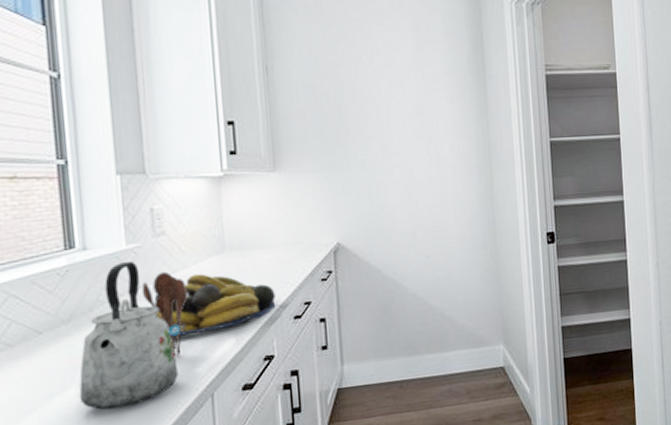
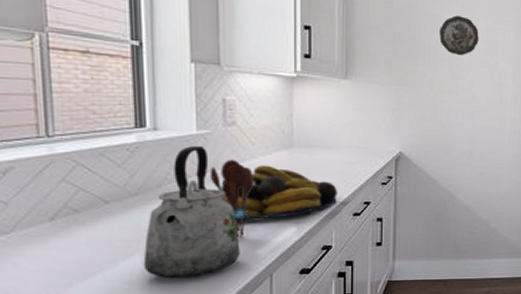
decorative plate: none [367,89,410,132] -> present [439,15,479,56]

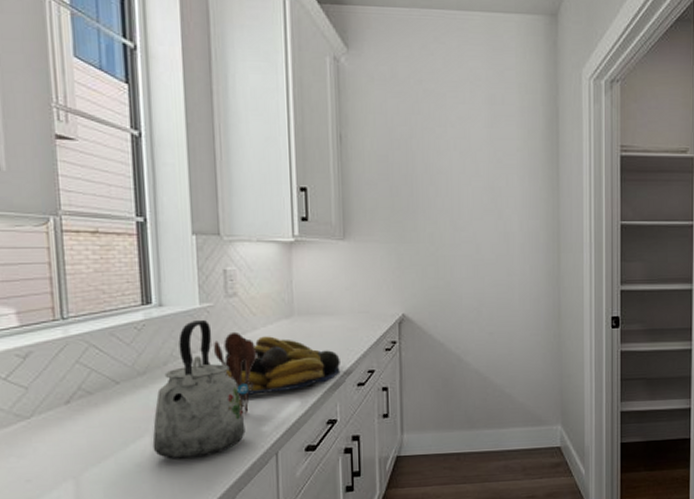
decorative plate: present [439,15,479,56] -> none [438,163,480,206]

